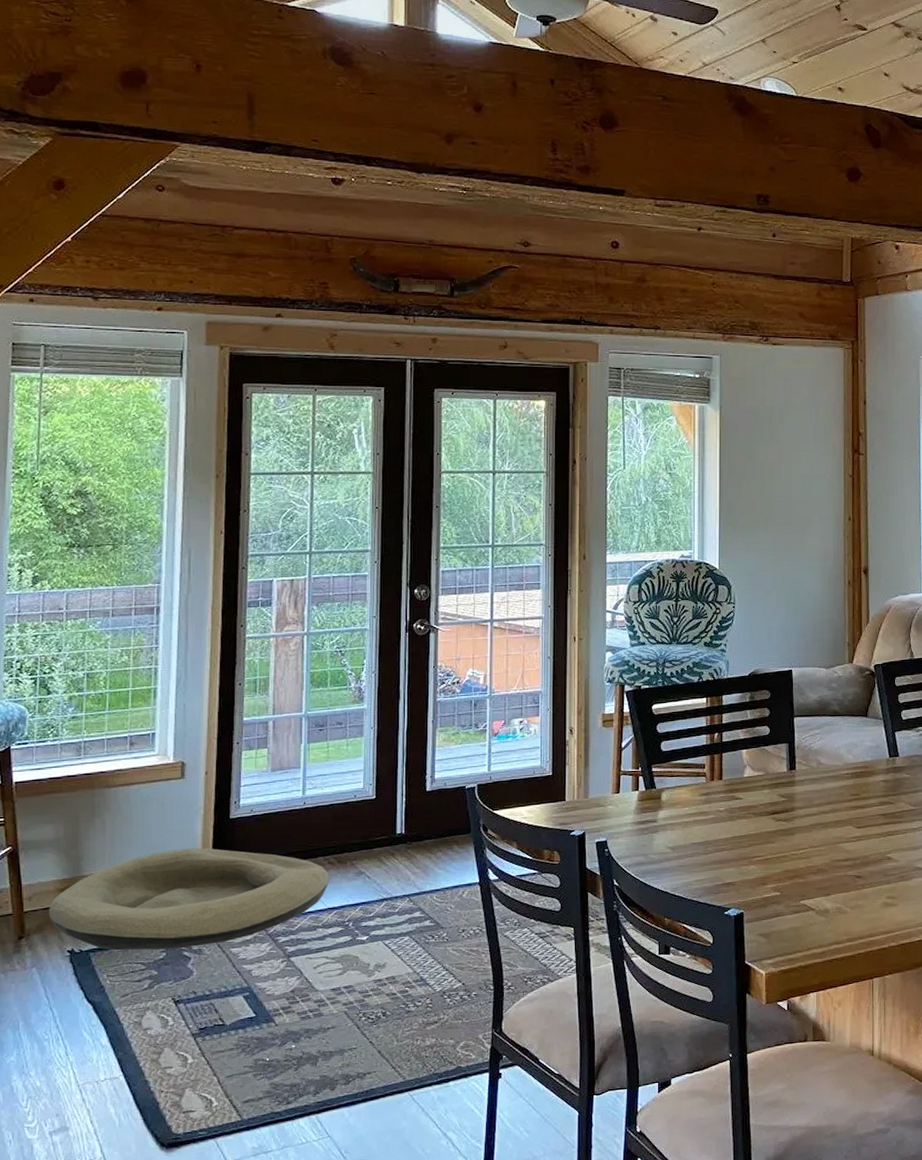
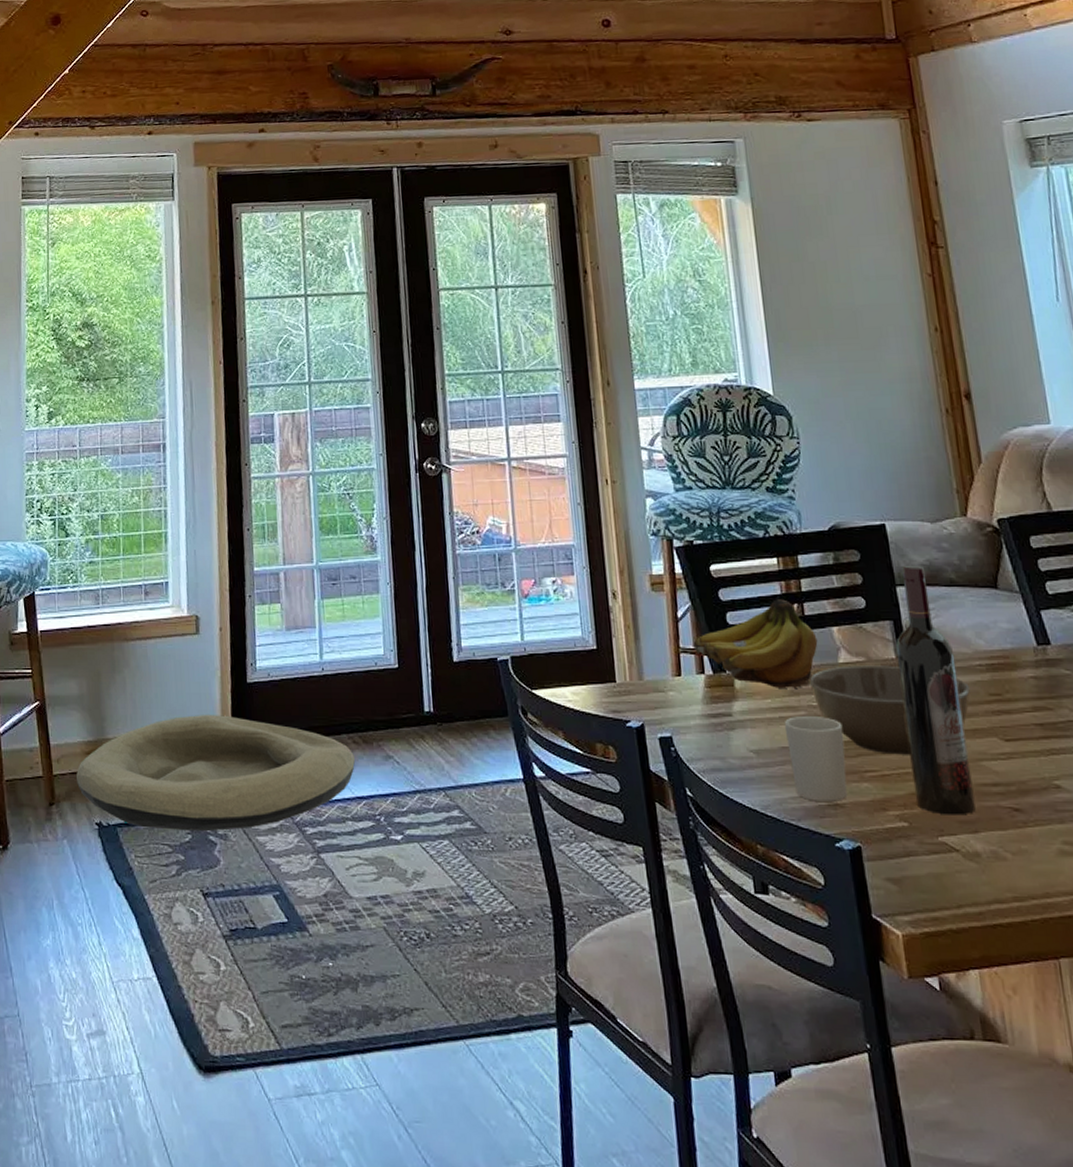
fruit: none [631,730,730,800] -> present [692,599,818,690]
mug: none [696,818,741,883] -> present [784,715,848,803]
bowl: none [719,777,837,843] -> present [808,665,970,755]
wine bottle: none [787,700,830,885] -> present [895,565,976,816]

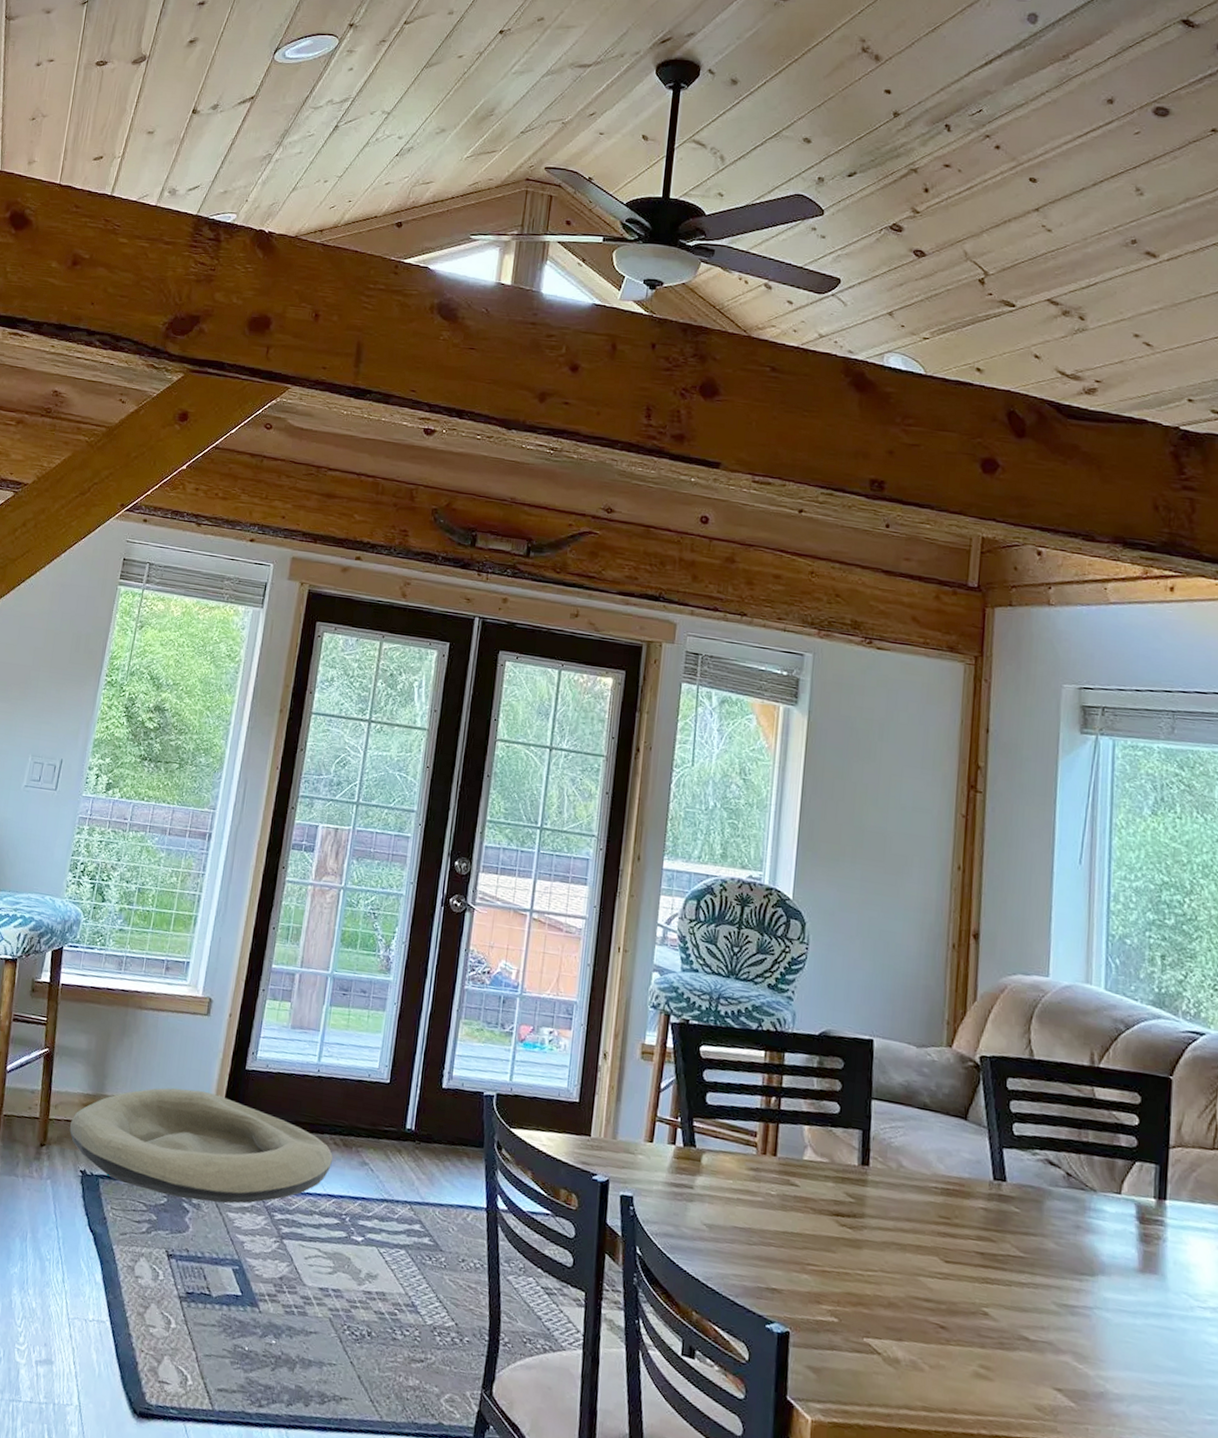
fruit: present [692,599,818,690] -> none [668,1089,788,1176]
mug: present [784,715,848,803] -> none [738,1200,795,1287]
bowl: present [808,665,970,755] -> none [771,1162,922,1257]
wine bottle: present [895,565,976,816] -> none [849,1081,914,1323]

